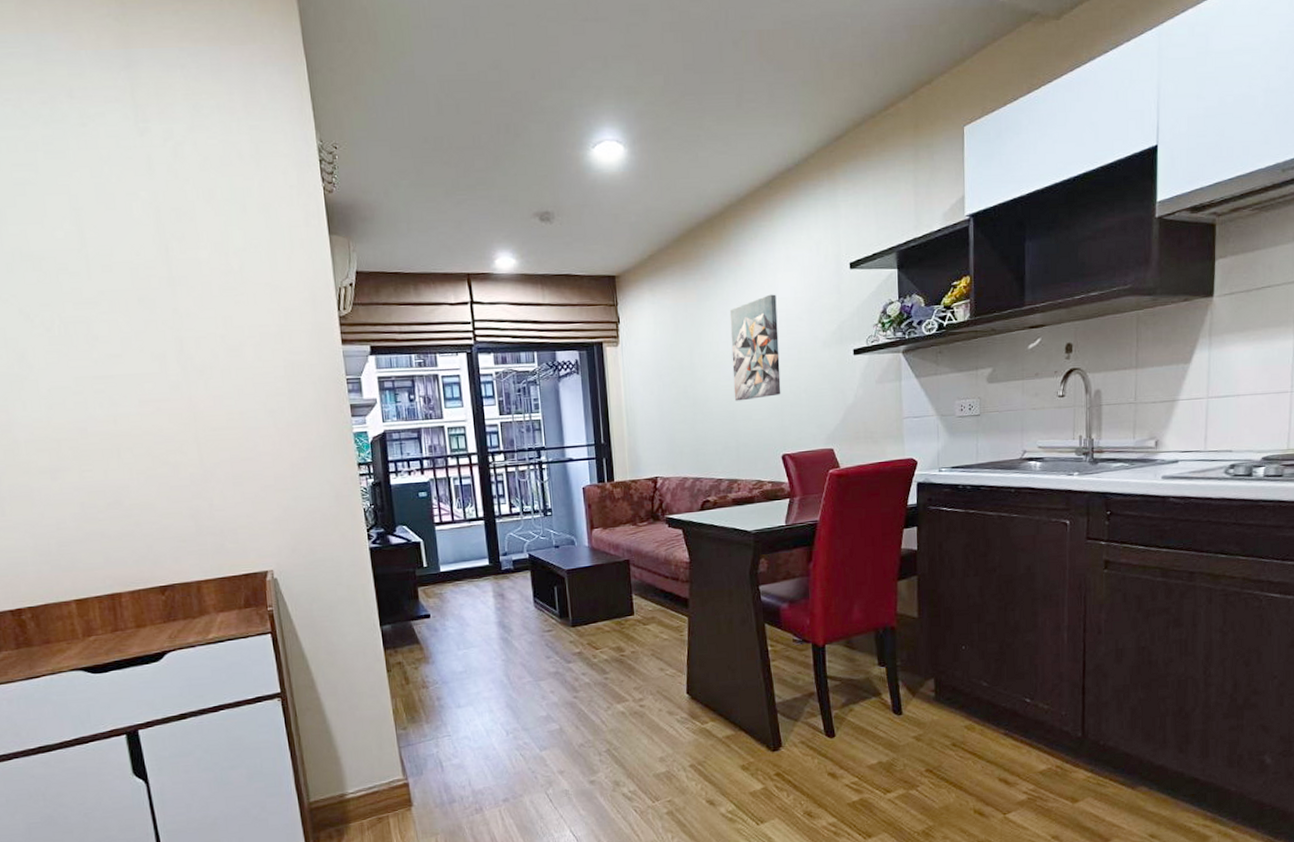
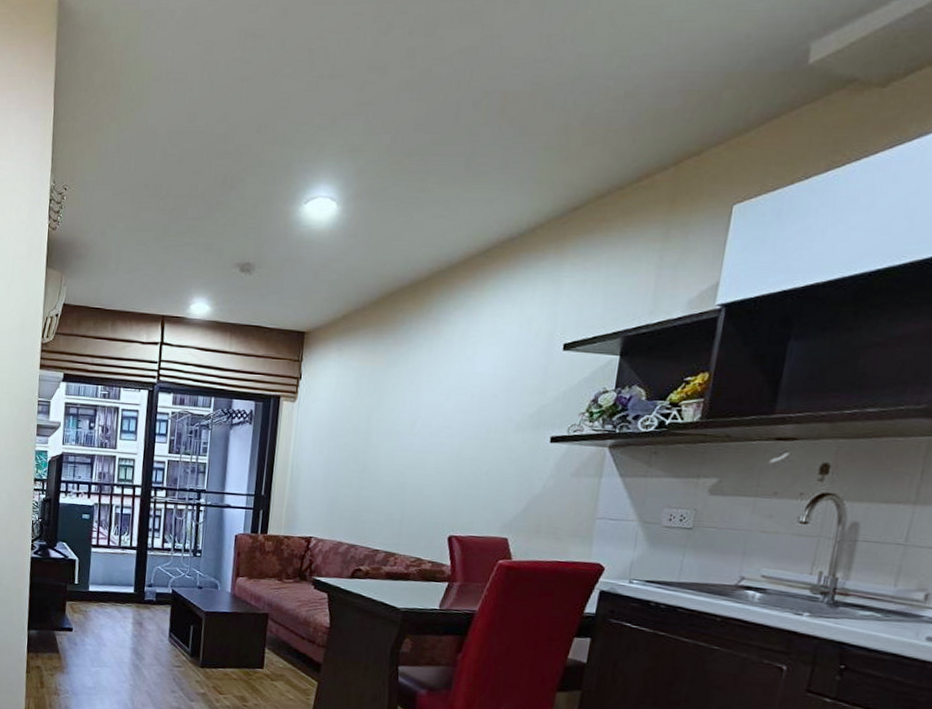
wall art: present [729,294,781,401] -> none [407,368,473,474]

